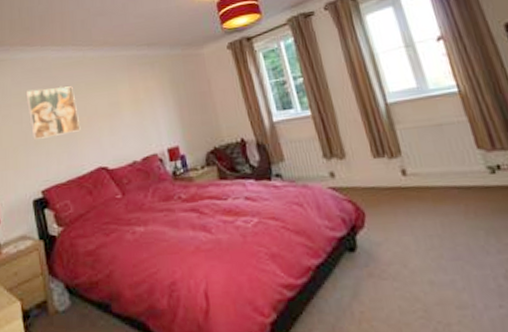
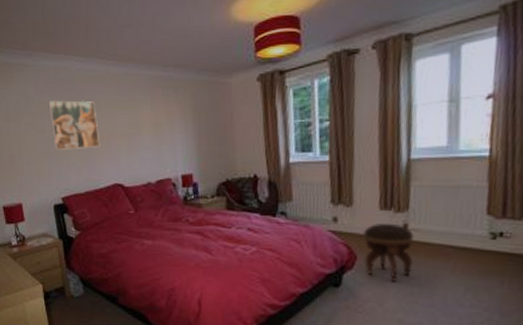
footstool: none [364,171,425,236] -> present [363,224,414,282]

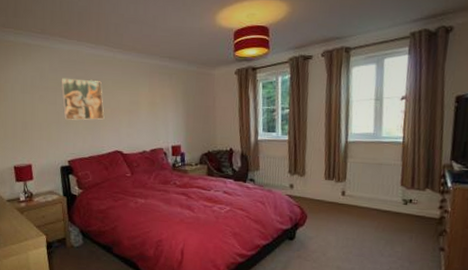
footstool: present [363,224,414,282] -> none [312,190,350,237]

